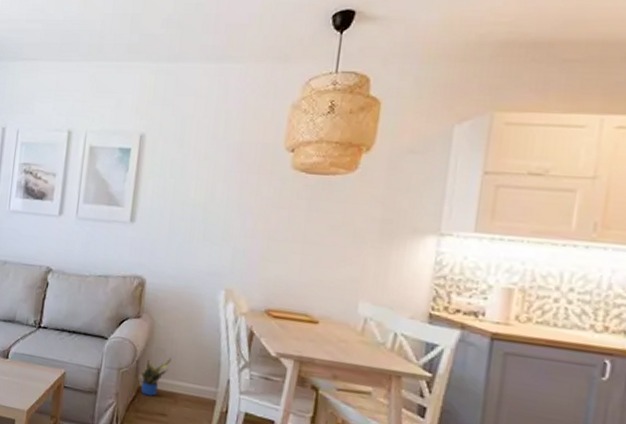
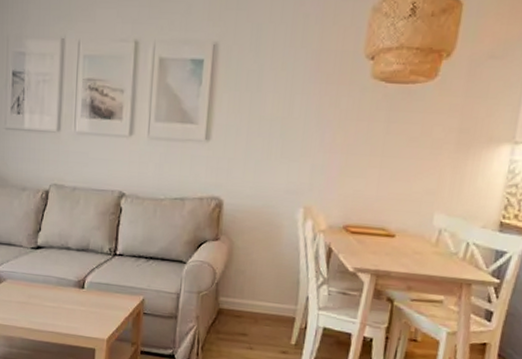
potted plant: present [141,358,172,396] -> none [221,278,251,317]

